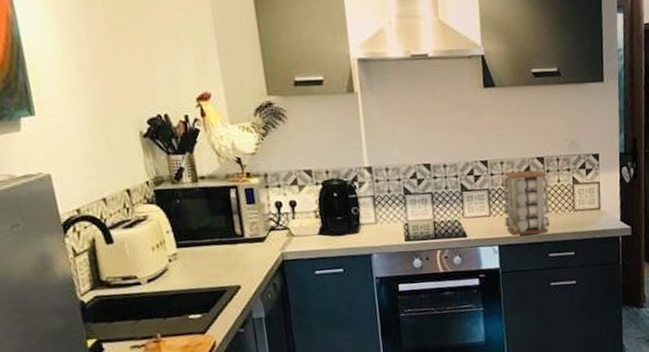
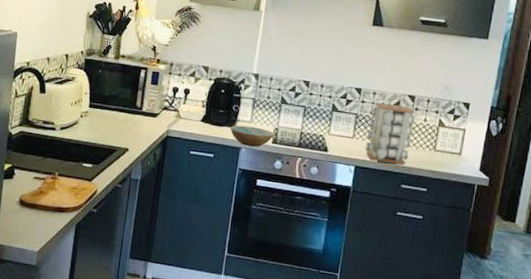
bowl: none [353,227,405,251] -> present [229,125,274,148]

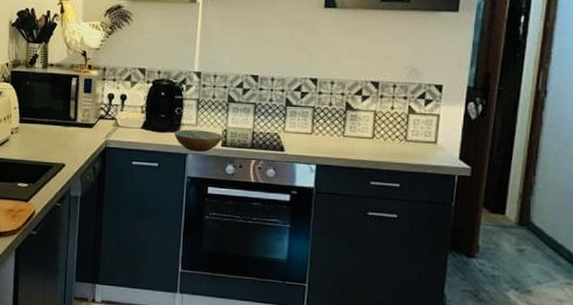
spice rack: present [365,96,415,165] -> none [326,84,381,160]

